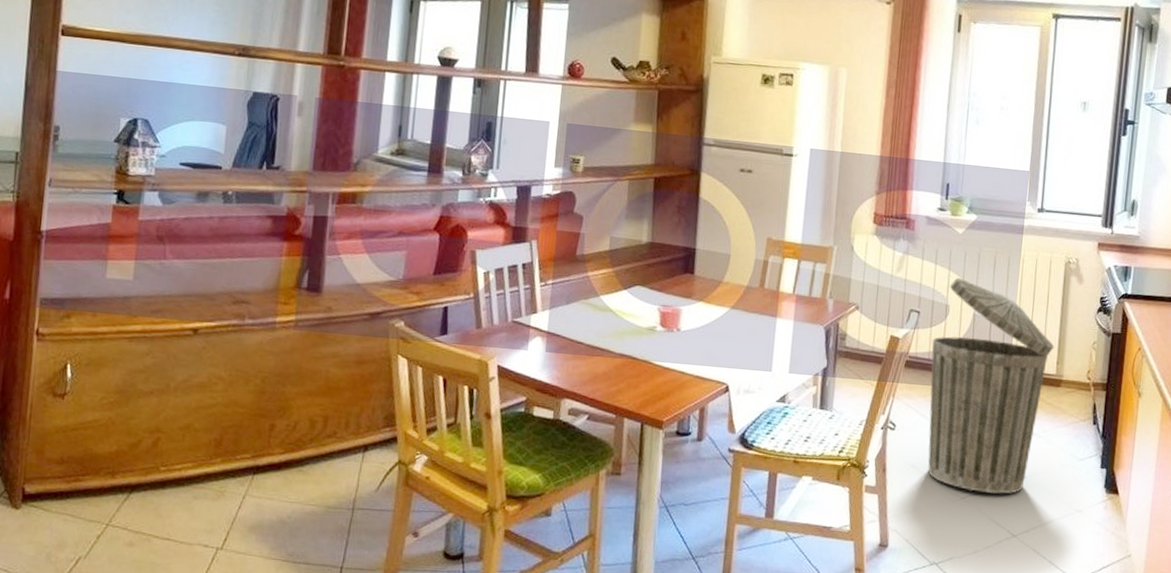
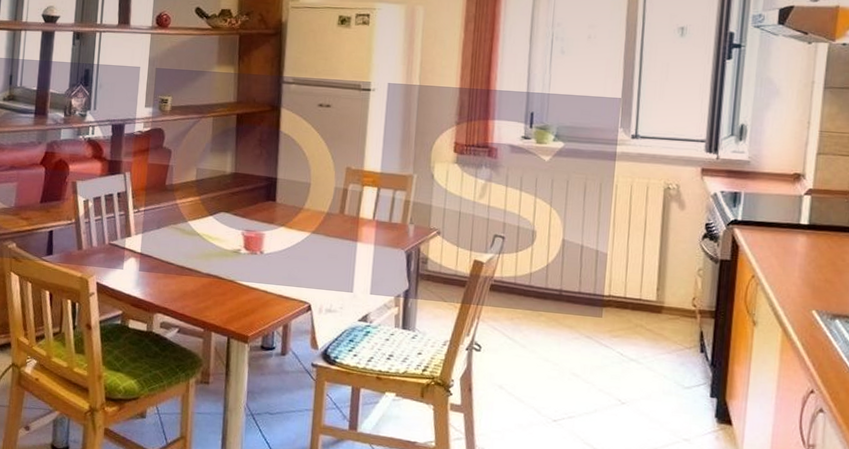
trash can: present [928,277,1055,494] -> none [516,204,654,419]

